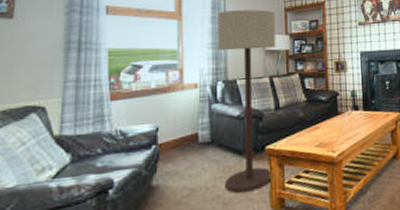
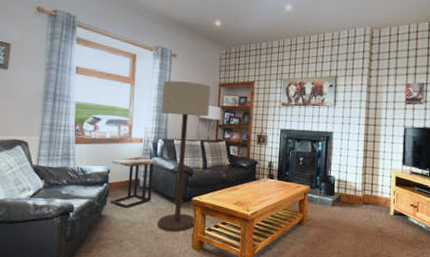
side table: none [160,105,217,173] -> present [110,156,156,208]

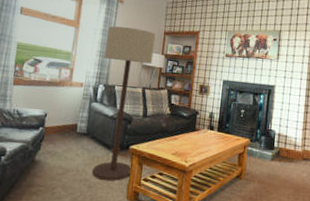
side table: present [110,156,156,208] -> none [44,101,96,154]

